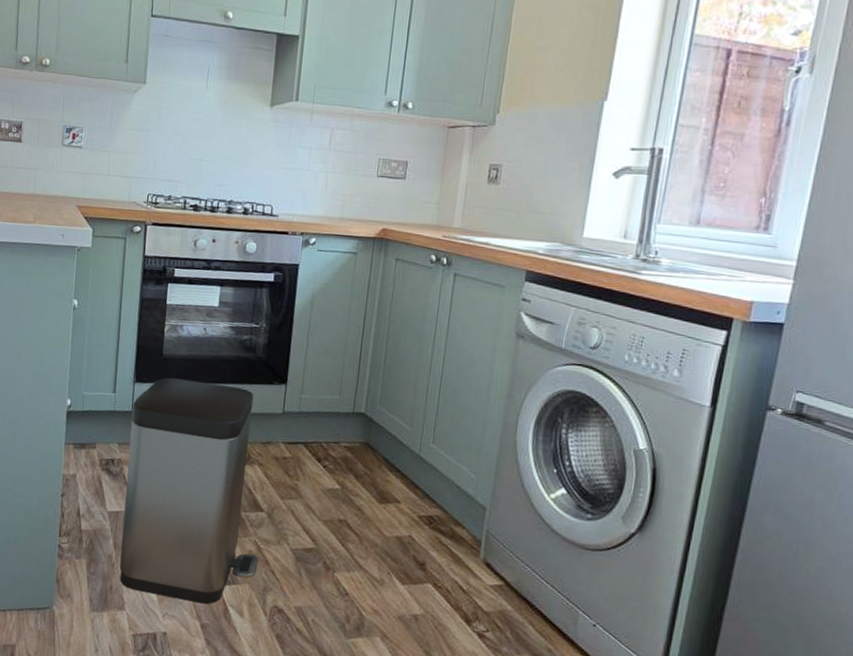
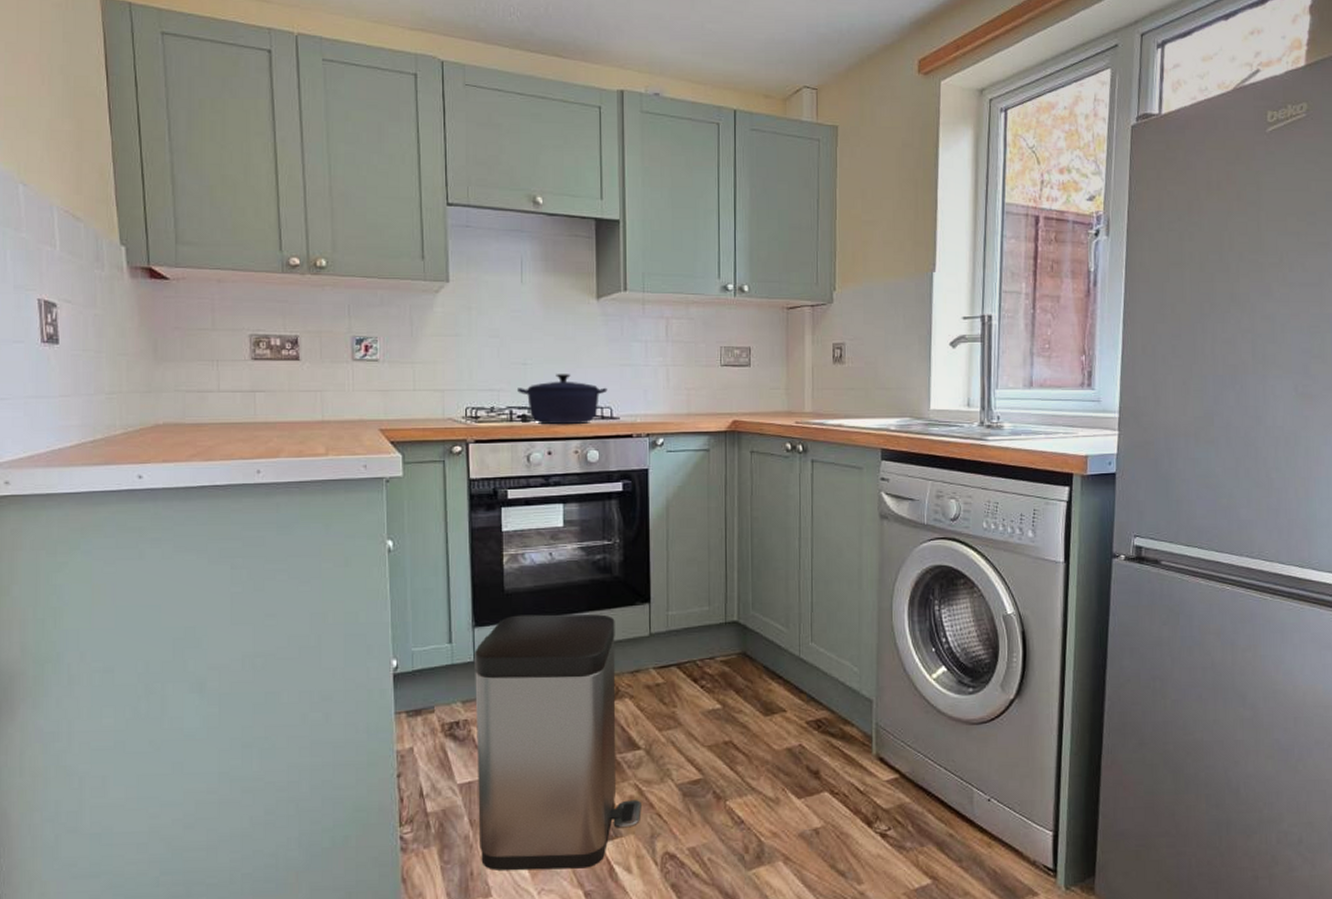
cooking pot: none [193,170,271,218] -> present [518,373,608,424]

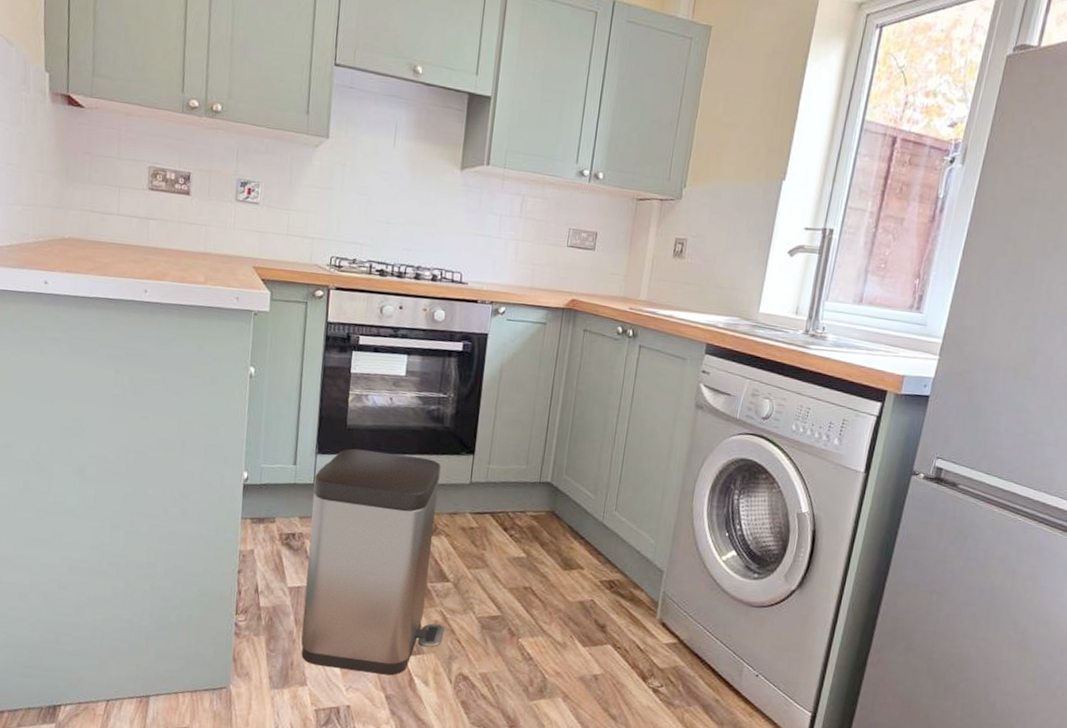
cooking pot: present [518,373,608,424] -> none [379,235,460,285]

